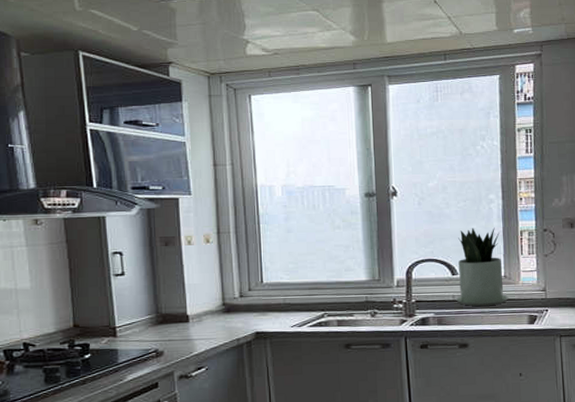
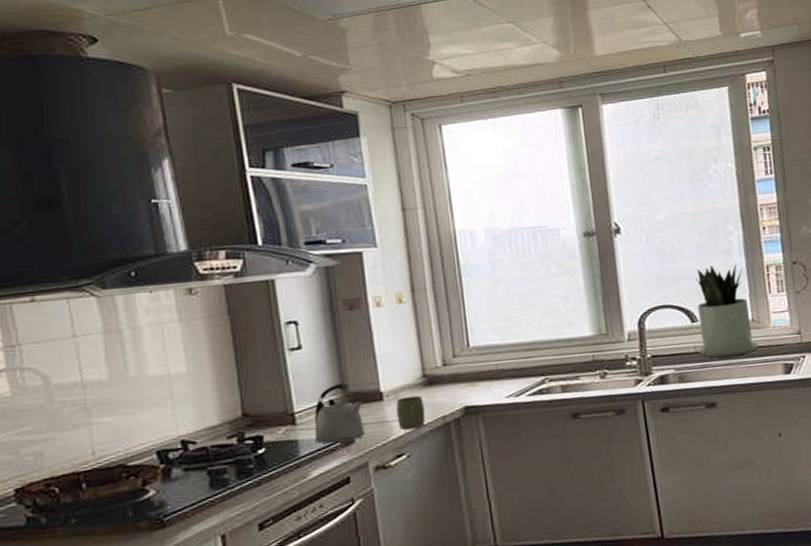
kettle: none [131,305,173,355] -> present [314,383,366,444]
mug: none [199,320,223,348] -> present [396,395,426,430]

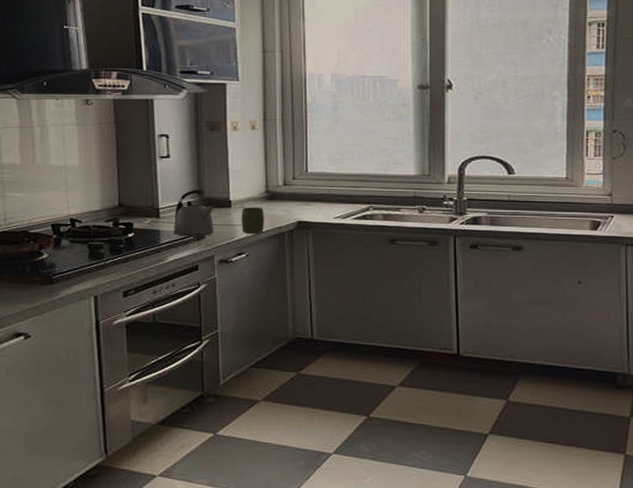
planter: present [695,263,759,358] -> none [511,126,570,209]

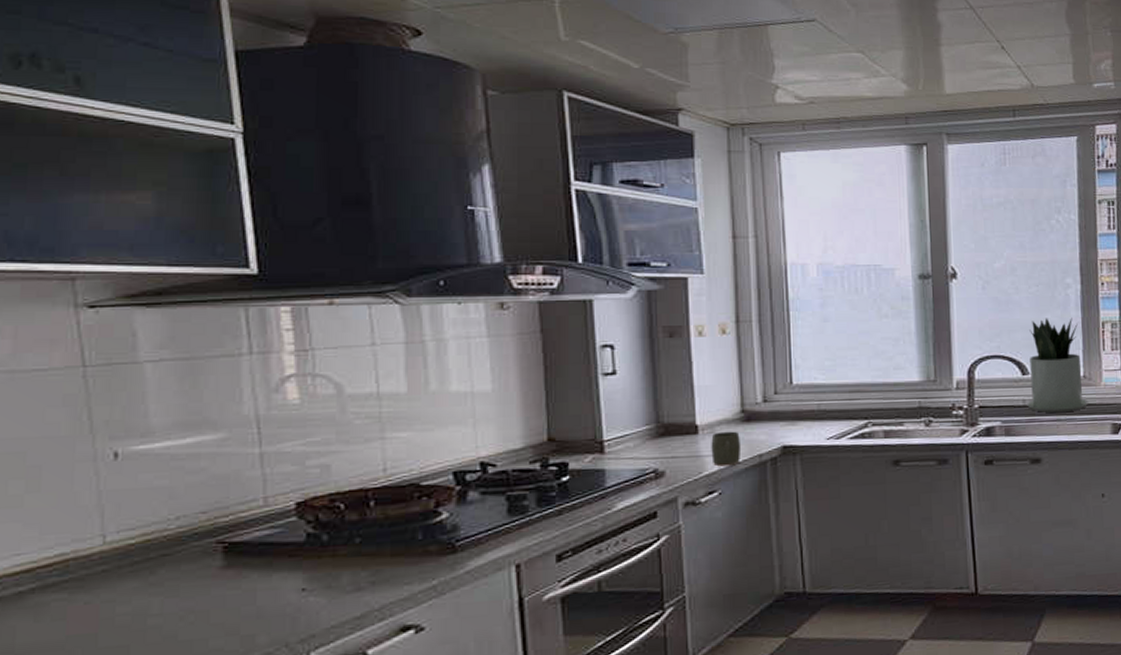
kettle: present [173,189,215,238] -> none [622,413,677,477]
planter: none [511,126,570,209] -> present [1027,317,1089,413]

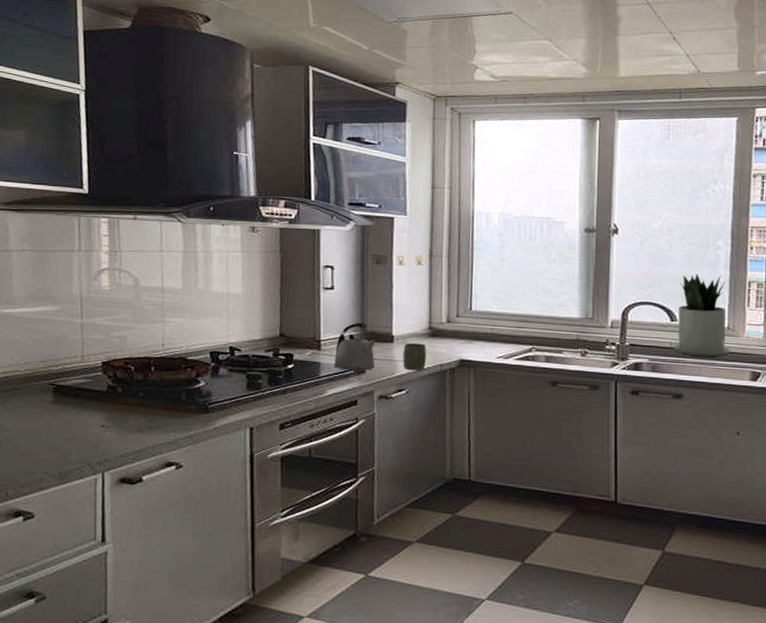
kettle: none [622,413,677,477] -> present [333,322,376,373]

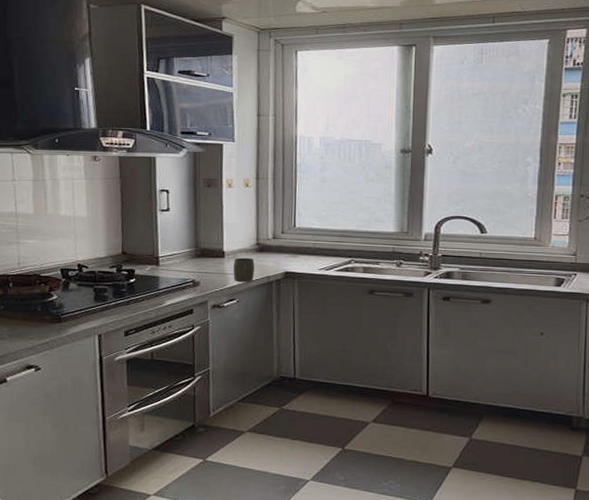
kettle: present [333,322,376,373] -> none [171,240,209,285]
planter: present [673,274,731,358] -> none [483,189,537,266]

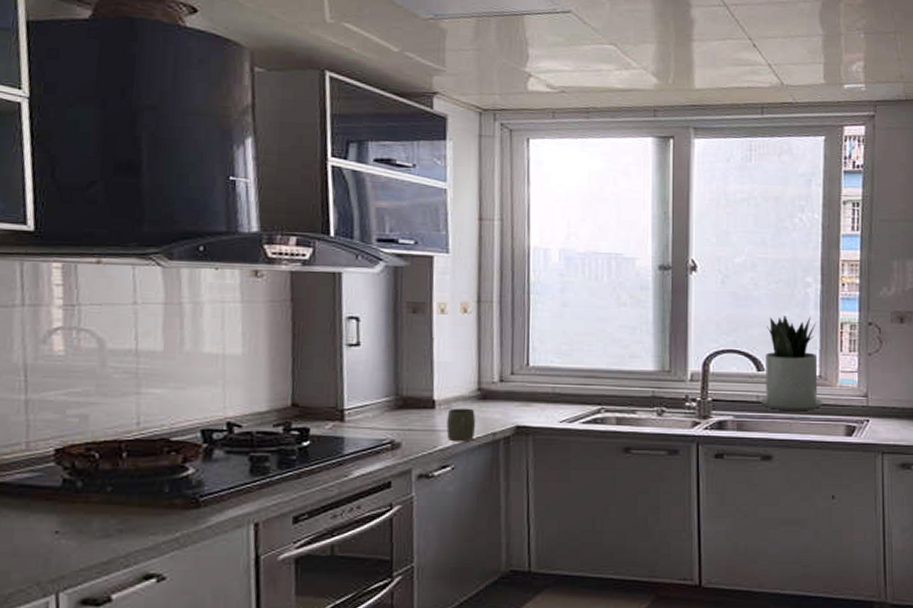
planter: none [483,189,537,266] -> present [761,315,823,411]

